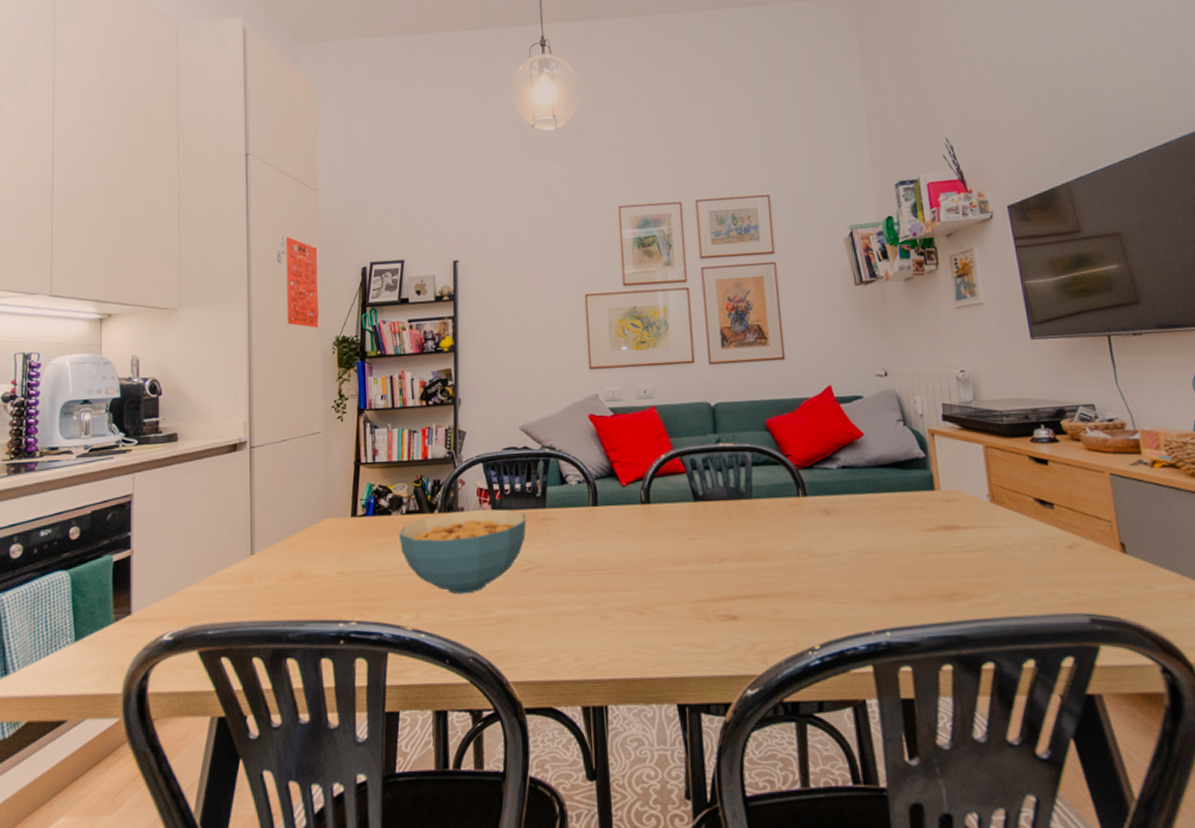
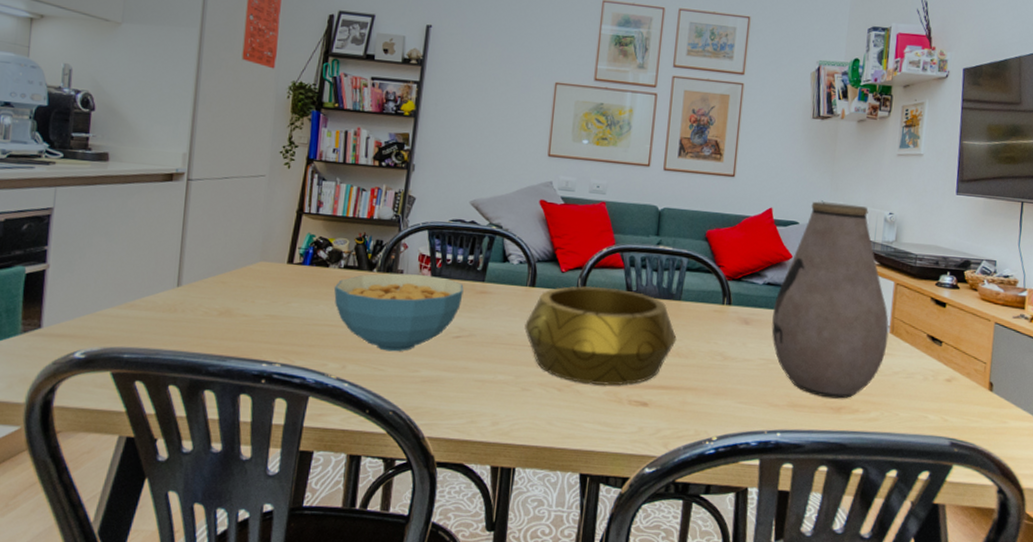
decorative bowl: none [593,495,756,603] -> present [524,286,677,386]
vase: none [854,367,991,585] -> present [771,201,889,399]

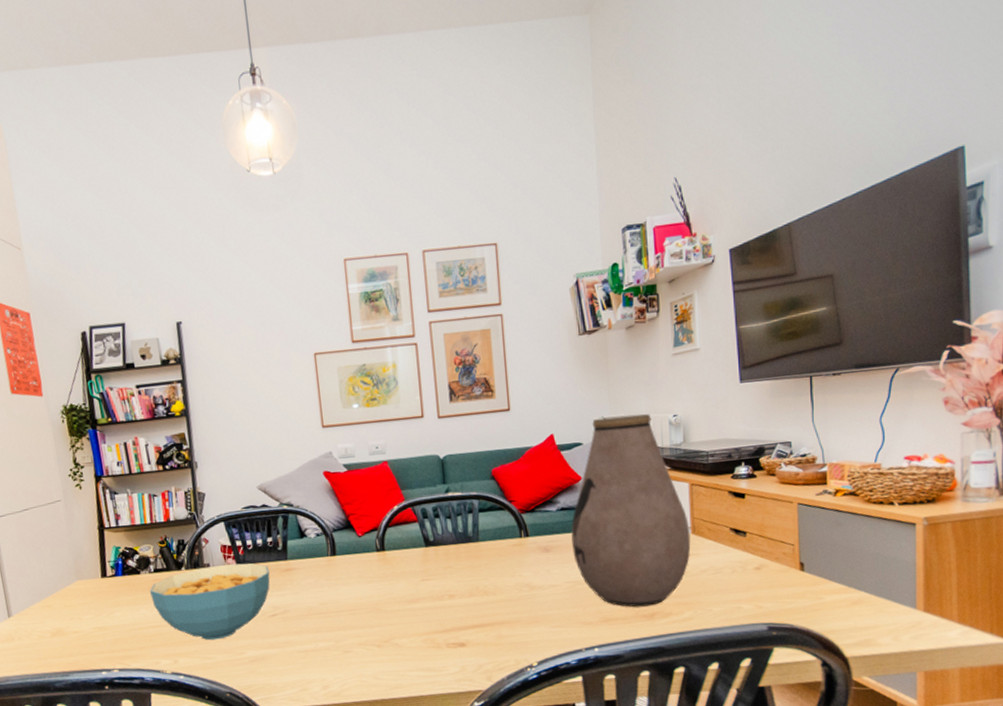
decorative bowl: present [524,286,677,386] -> none [334,541,482,636]

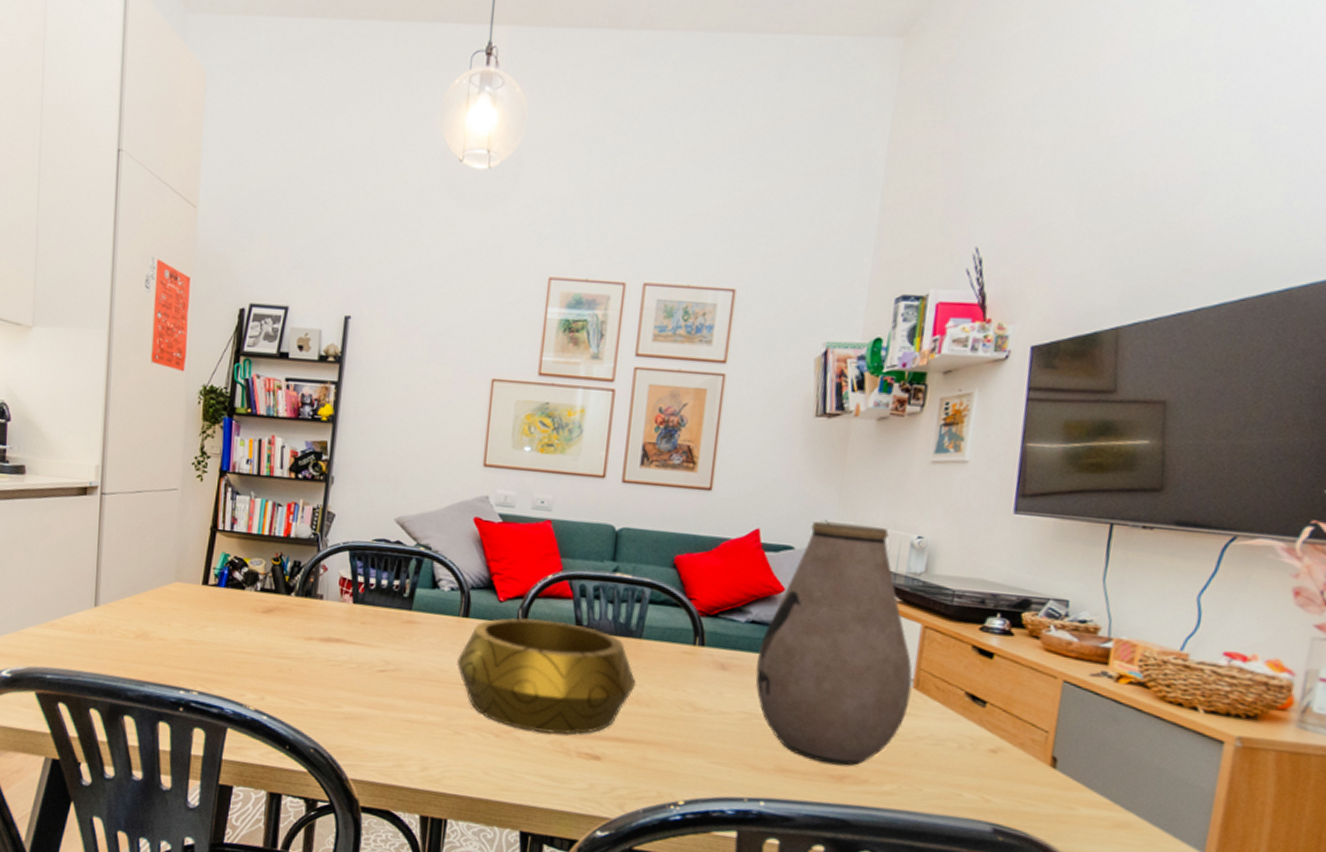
cereal bowl: present [149,563,270,641] -> none [250,597,389,685]
decorative bowl: none [334,541,482,636] -> present [457,618,636,735]

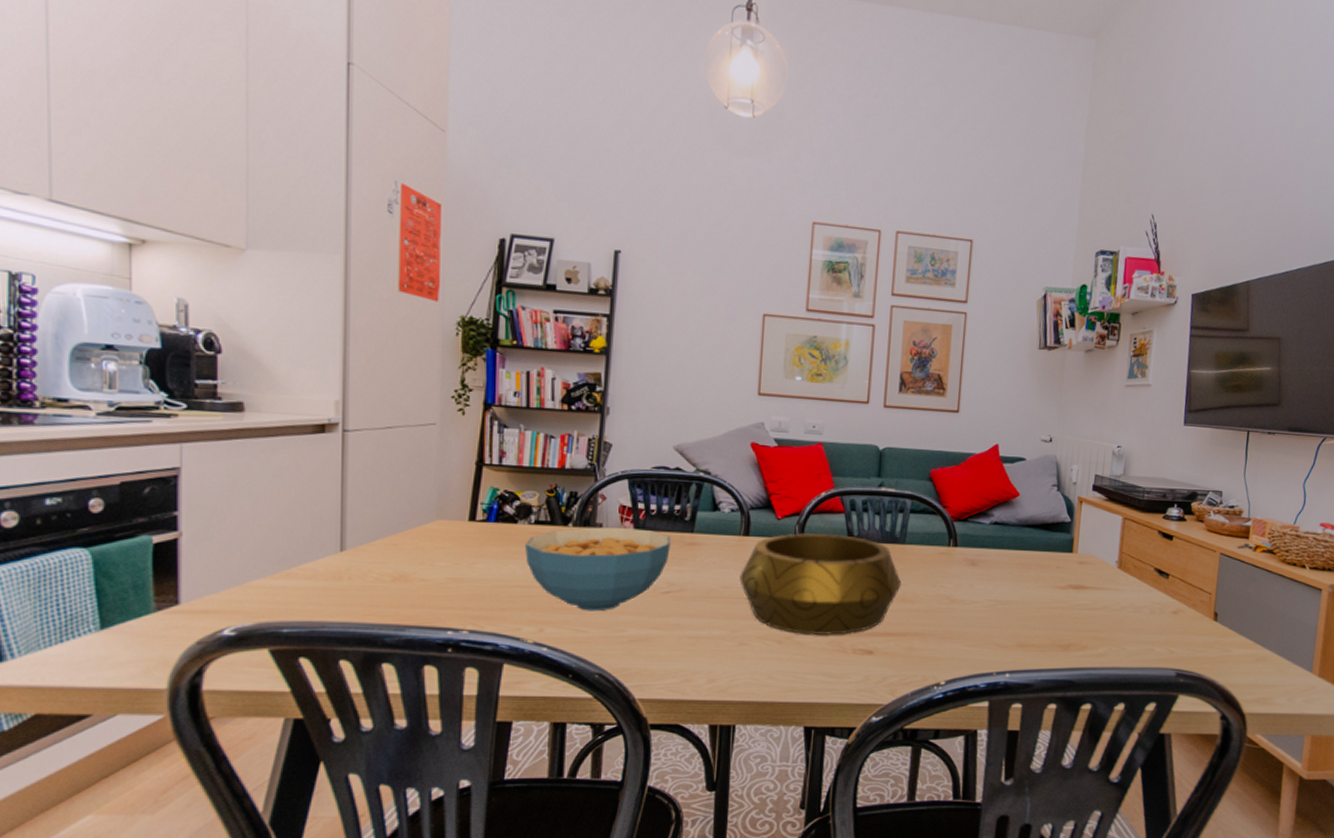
cereal bowl: none [250,597,389,685] -> present [524,527,671,612]
vase: present [755,521,912,766] -> none [999,436,1117,636]

